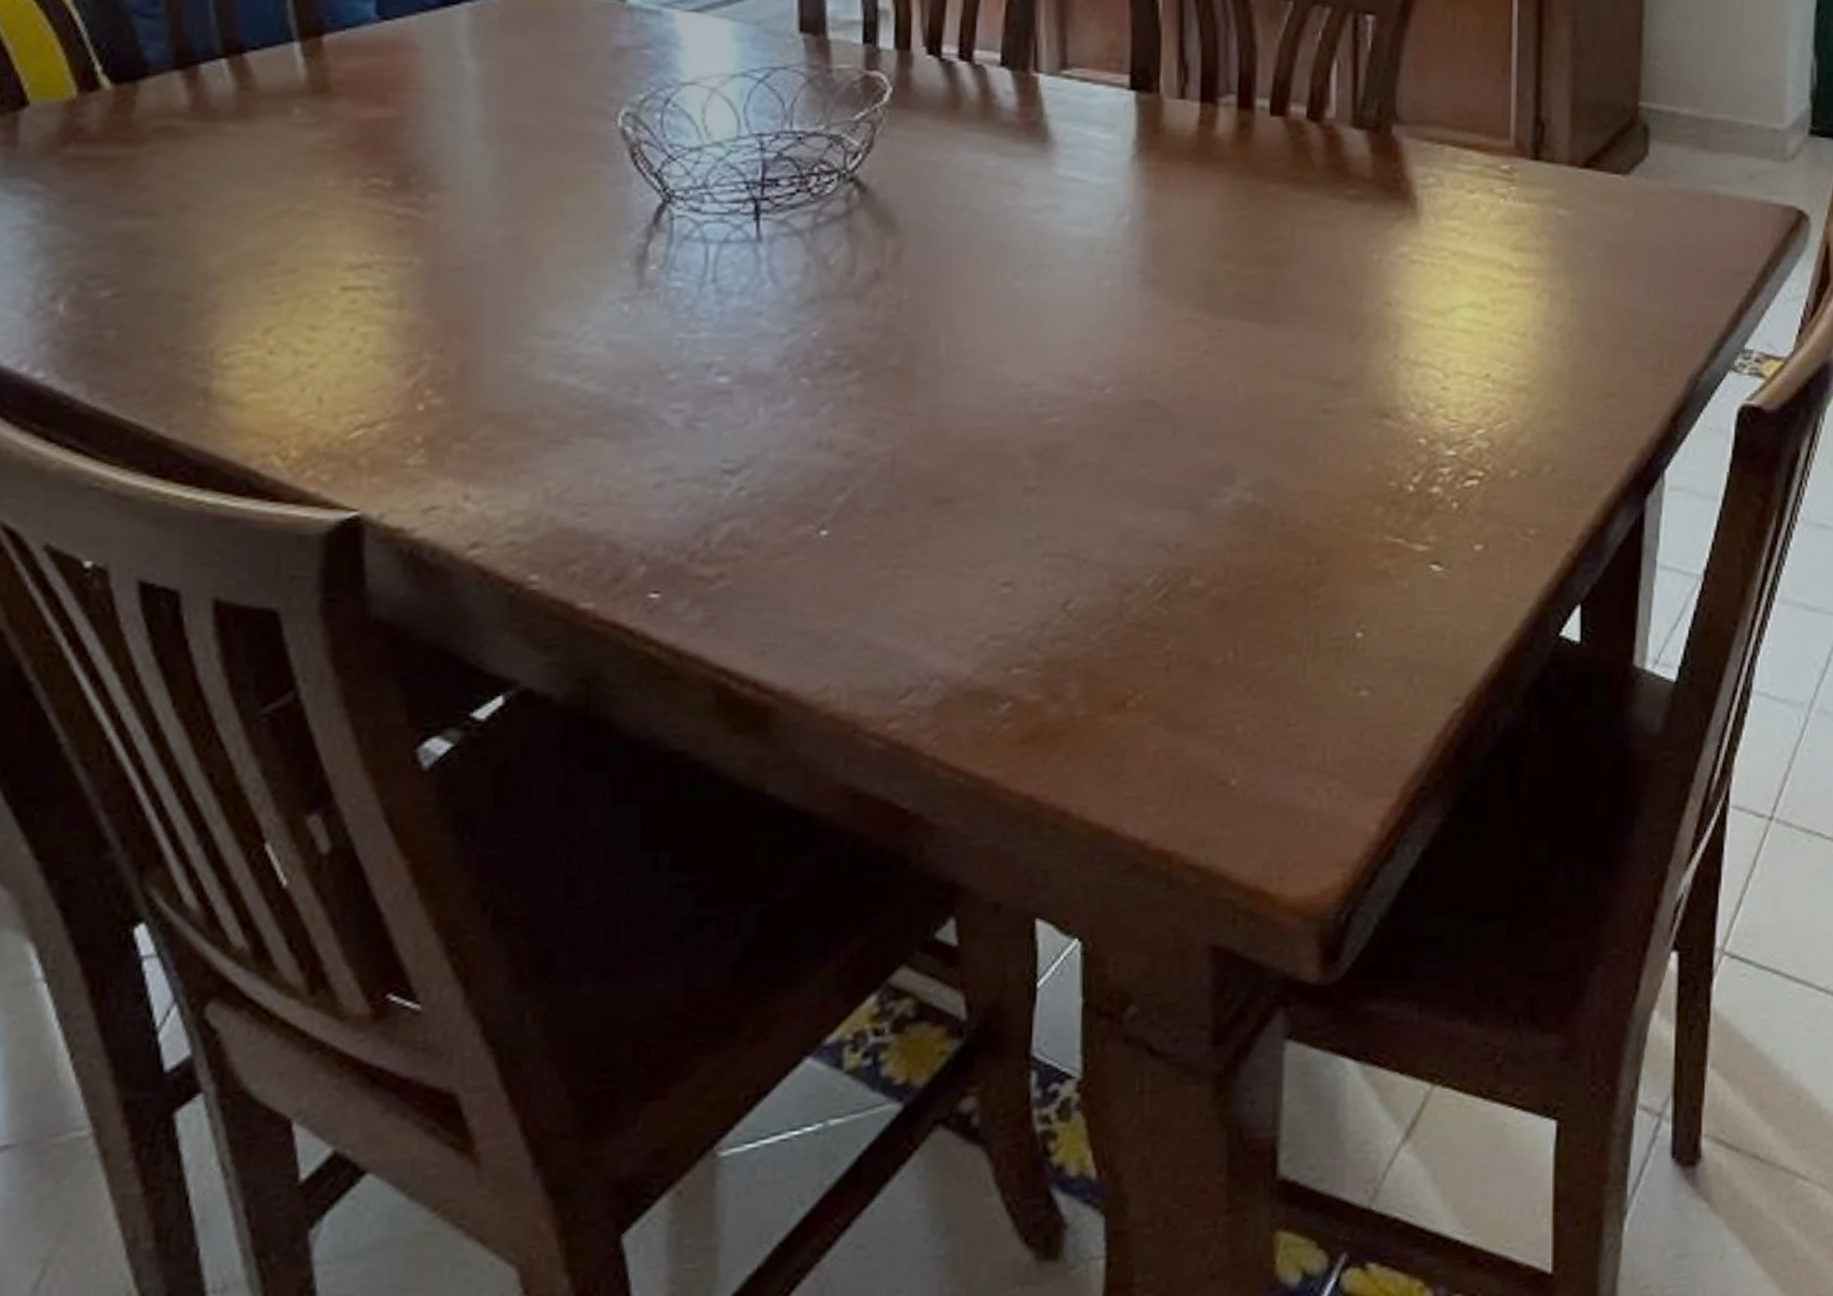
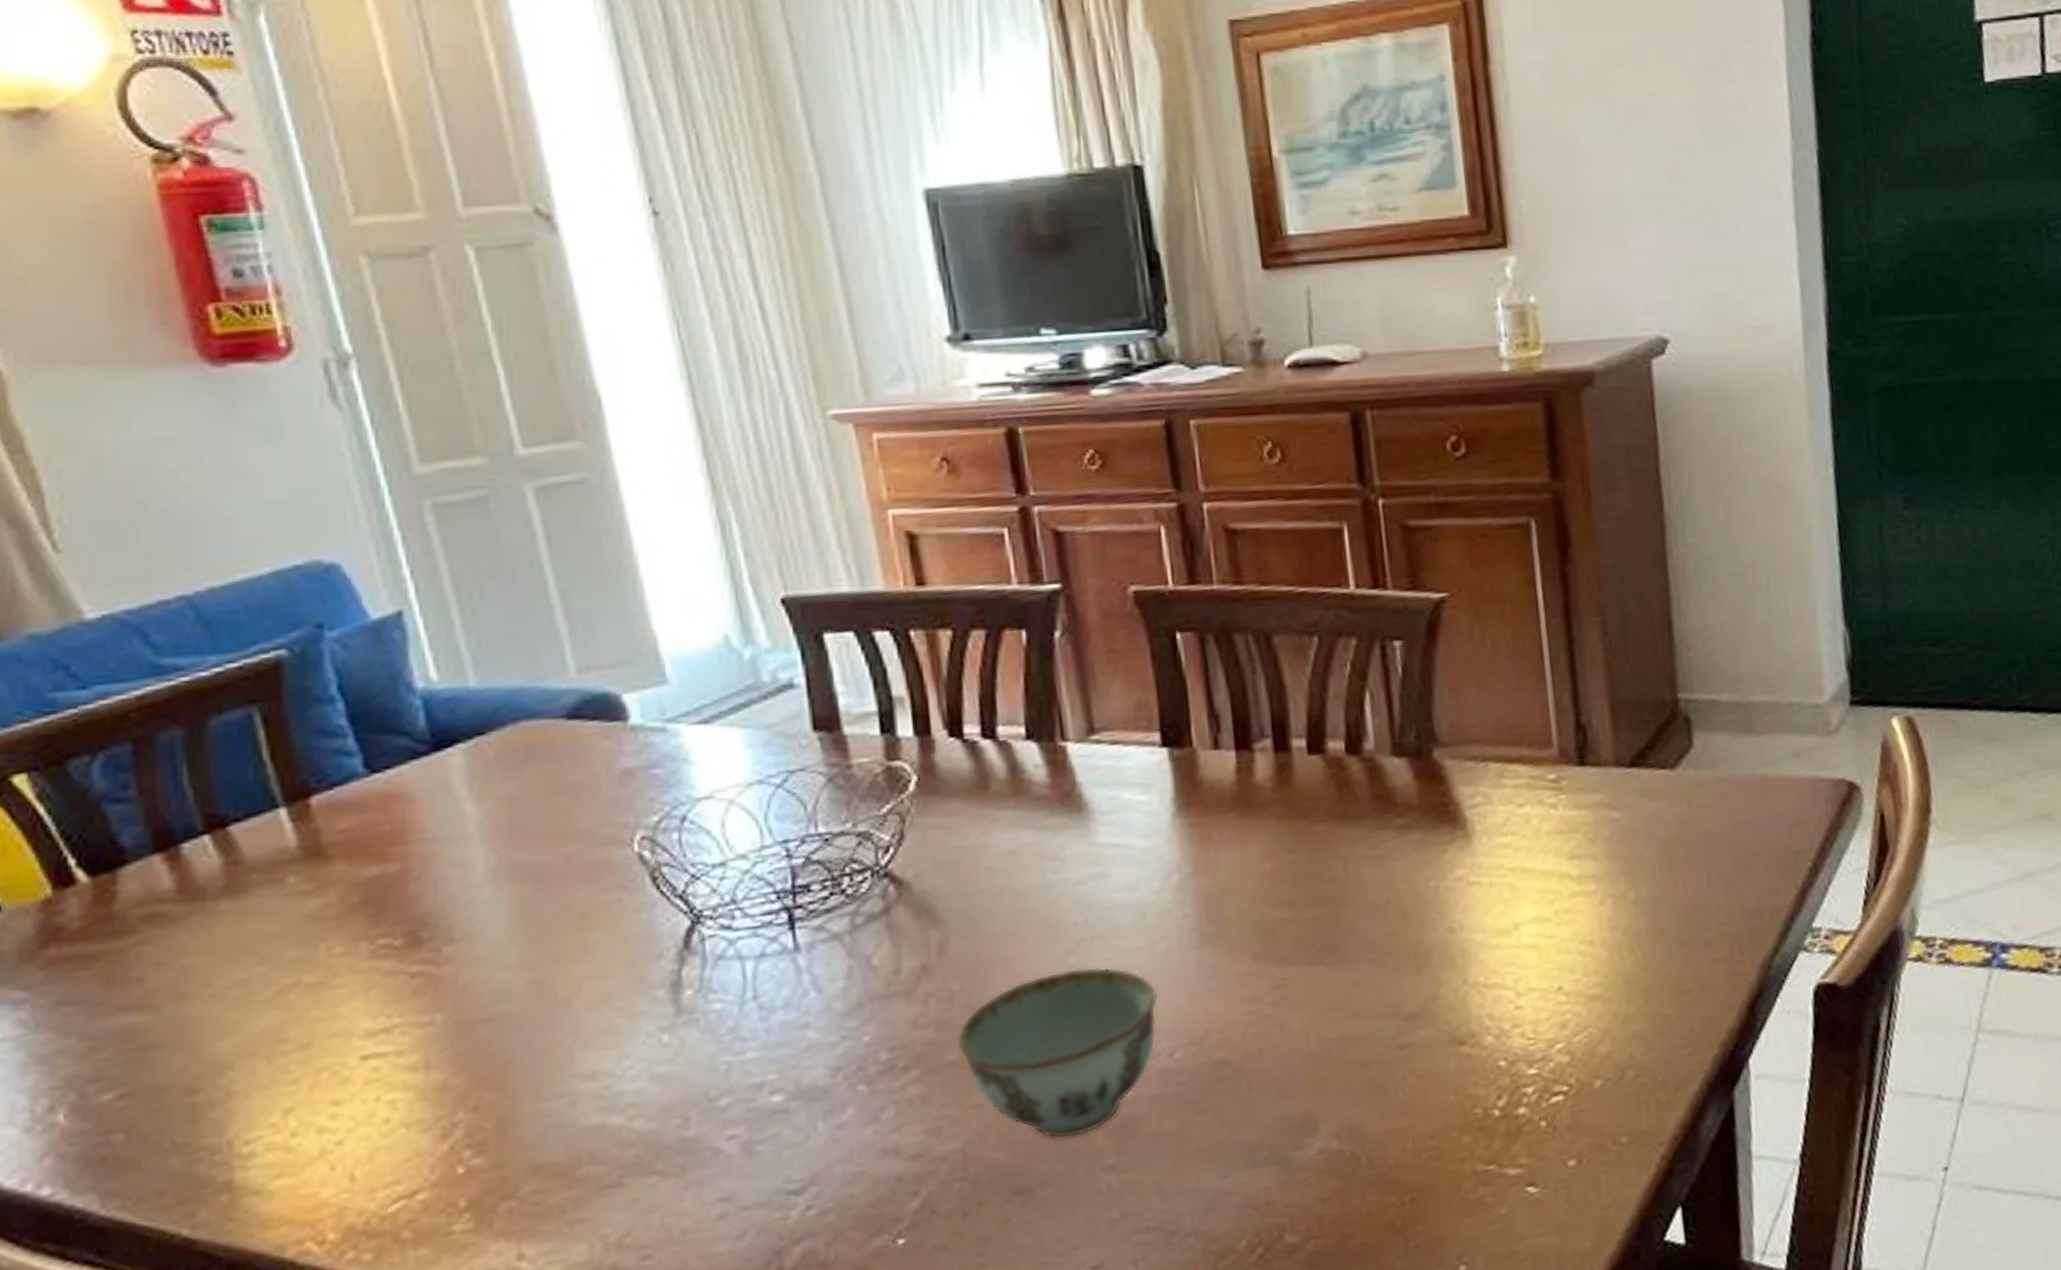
bowl: none [899,294,1097,456] -> present [956,967,1158,1139]

